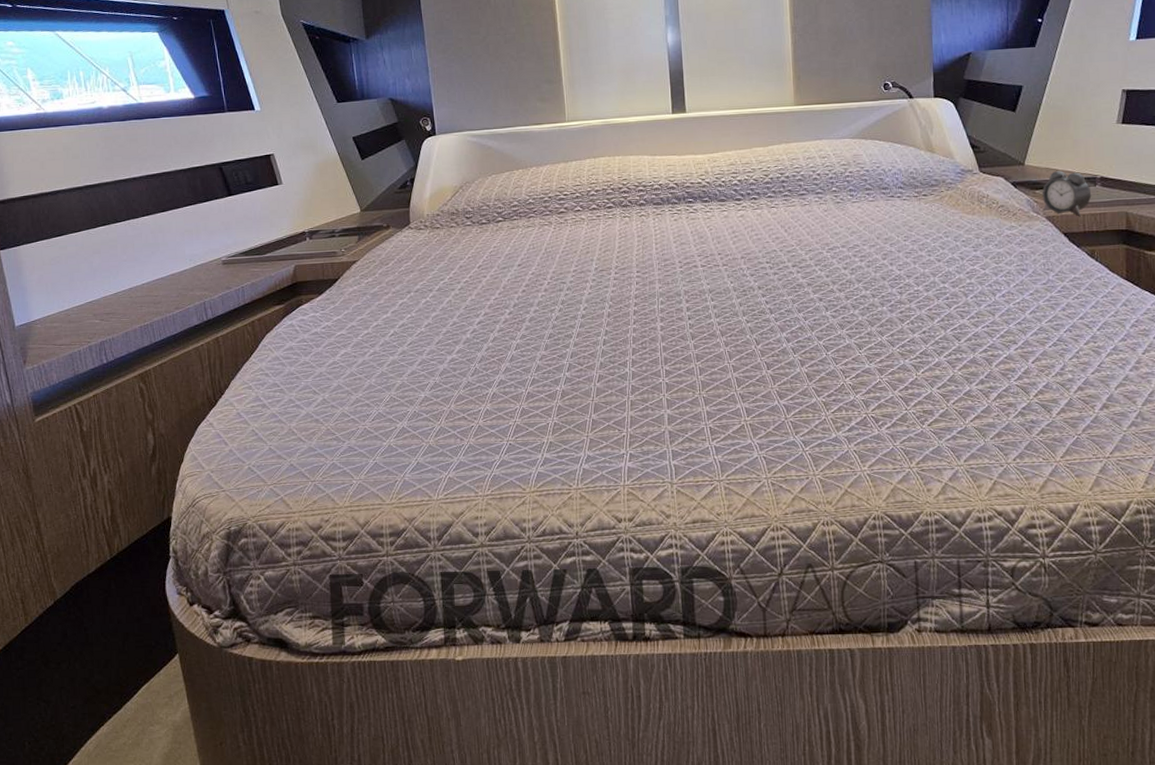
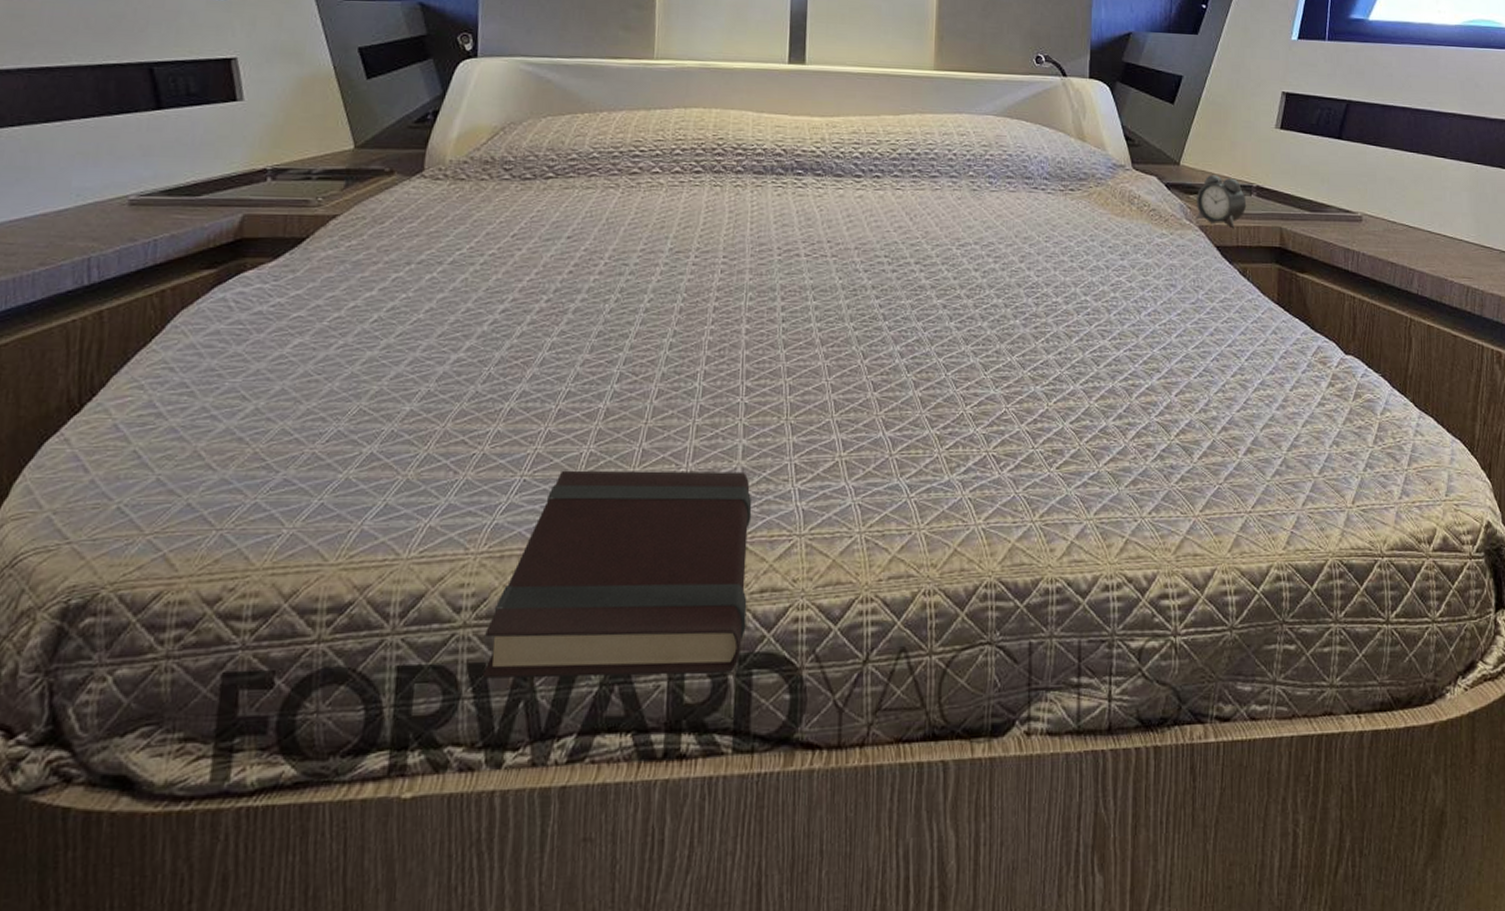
book: none [497,434,685,582] -> present [482,470,752,679]

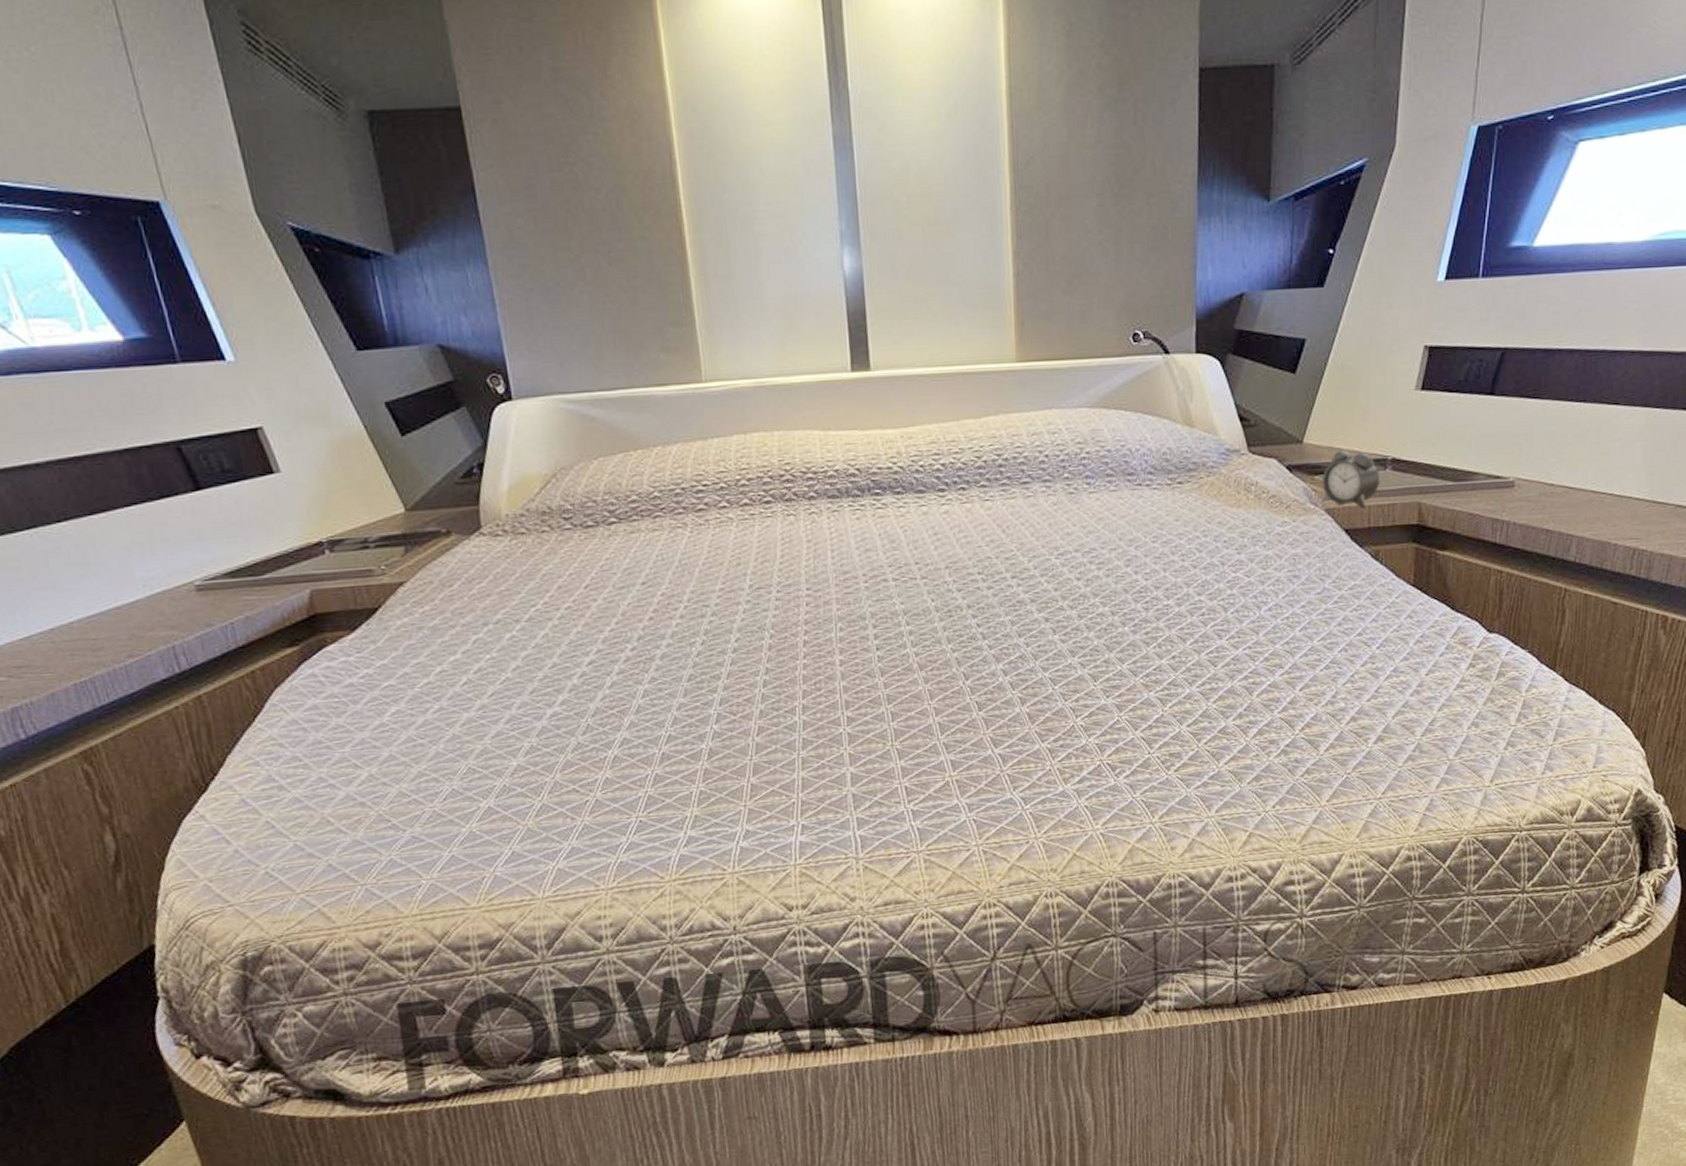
book: present [482,470,752,679] -> none [628,797,874,995]

